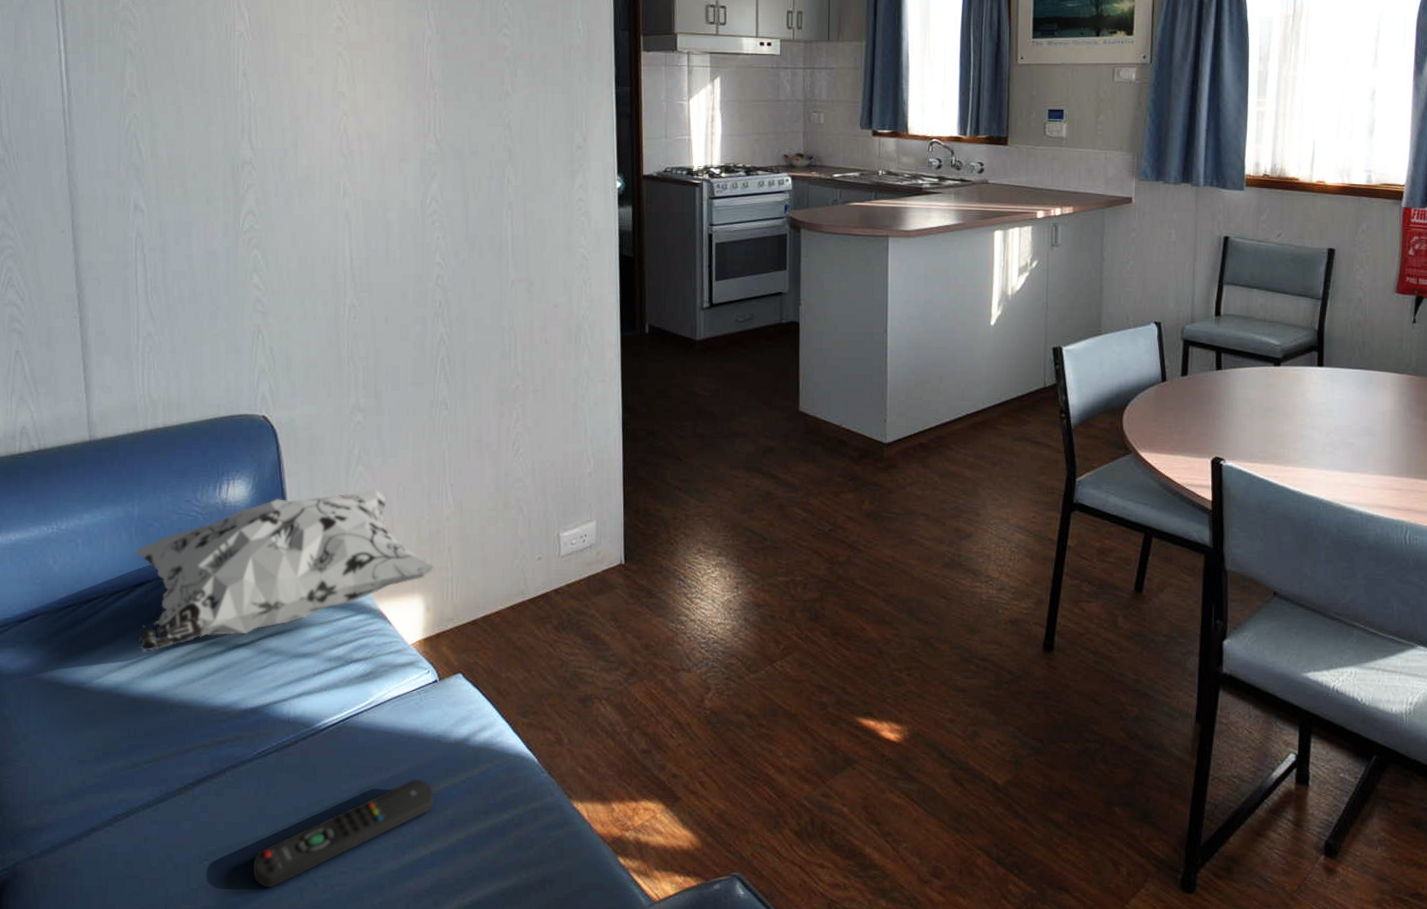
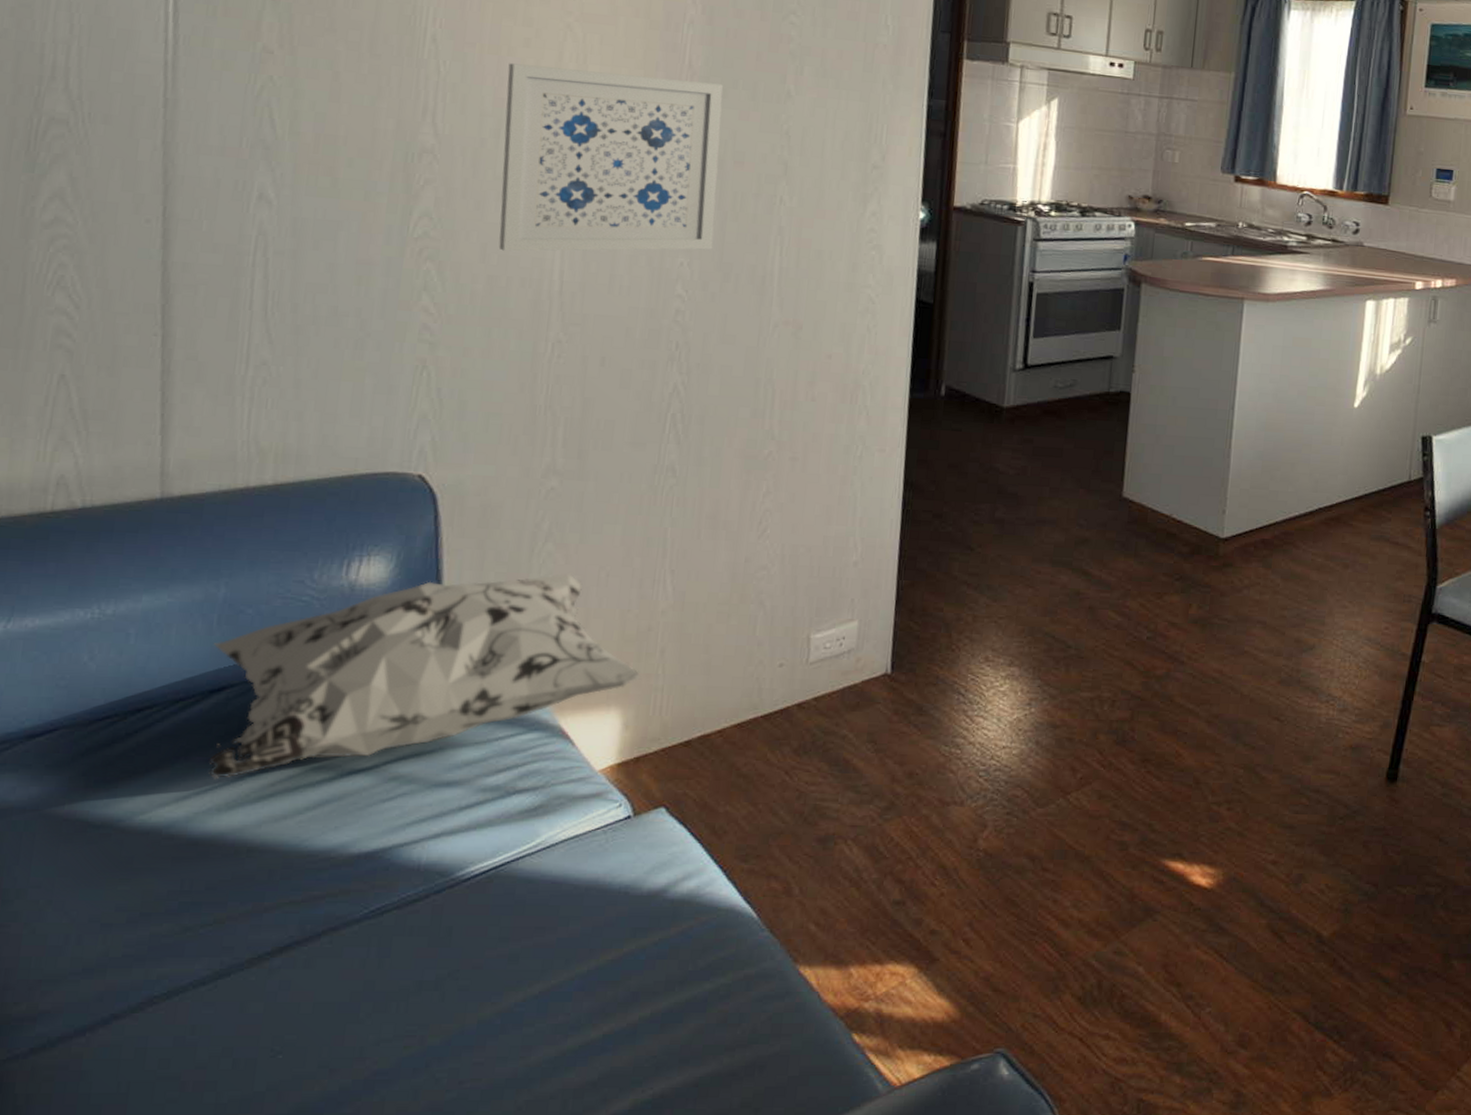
remote control: present [253,779,434,888] -> none [348,942,614,1088]
wall art: none [299,88,461,237] -> present [498,63,723,252]

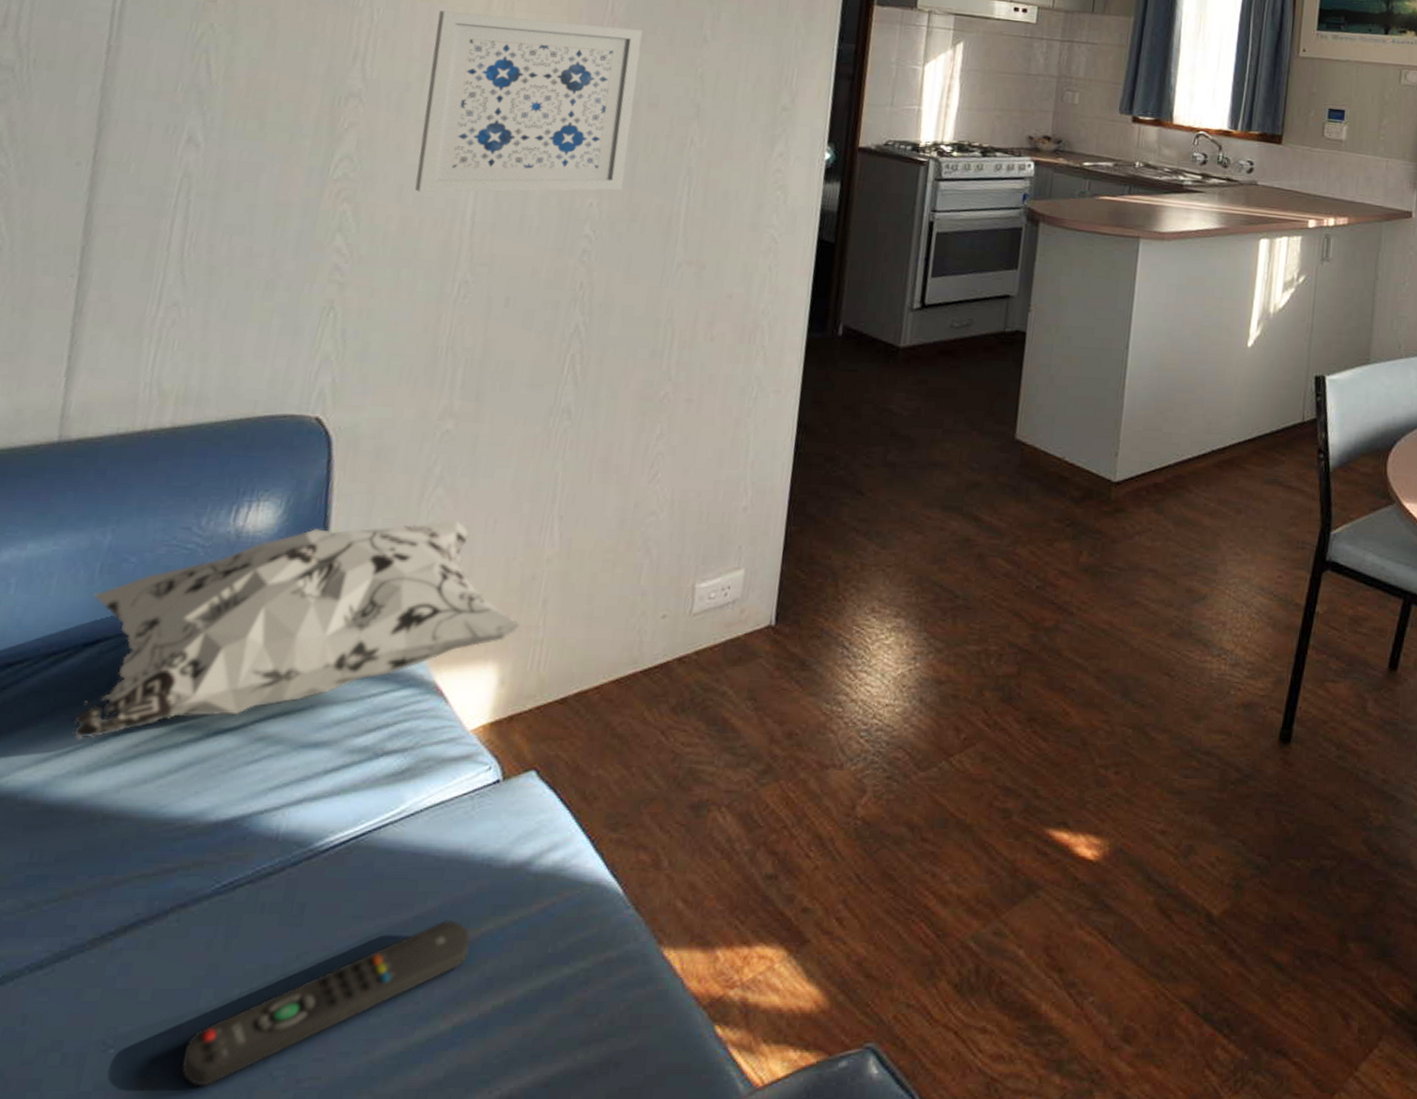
remote control: none [348,942,614,1088] -> present [181,920,470,1087]

